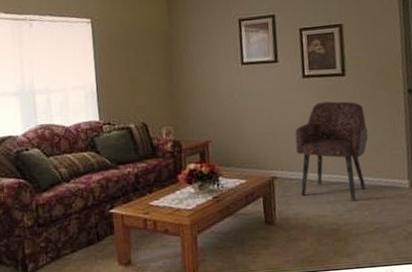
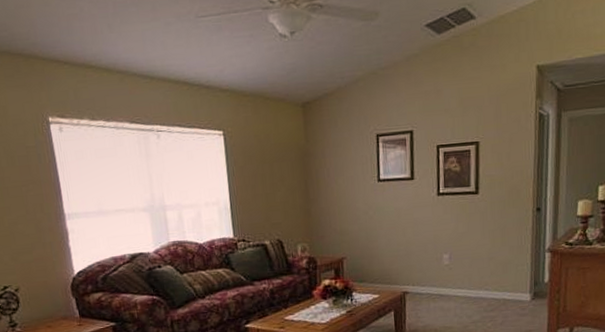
armchair: present [294,101,369,201] -> none [426,219,496,314]

